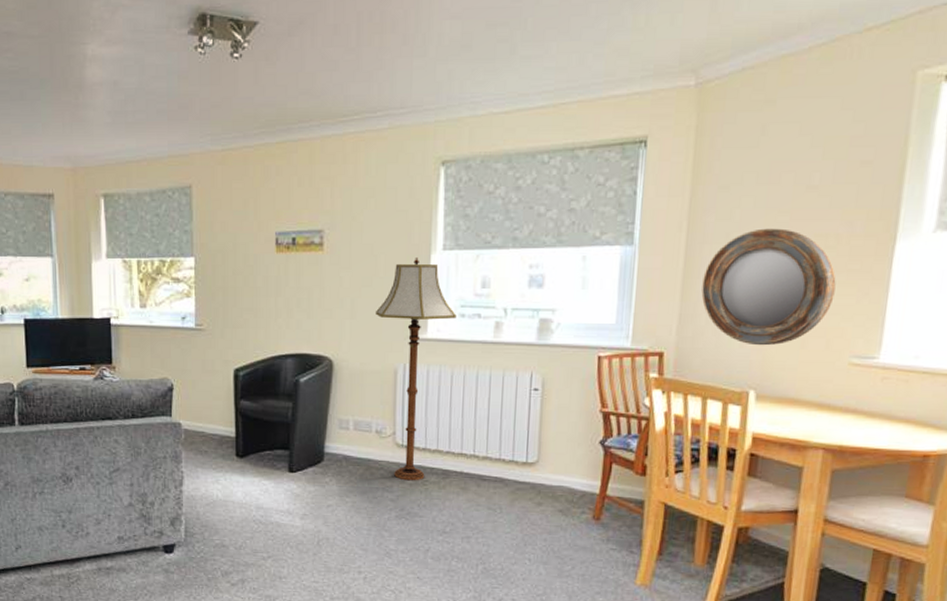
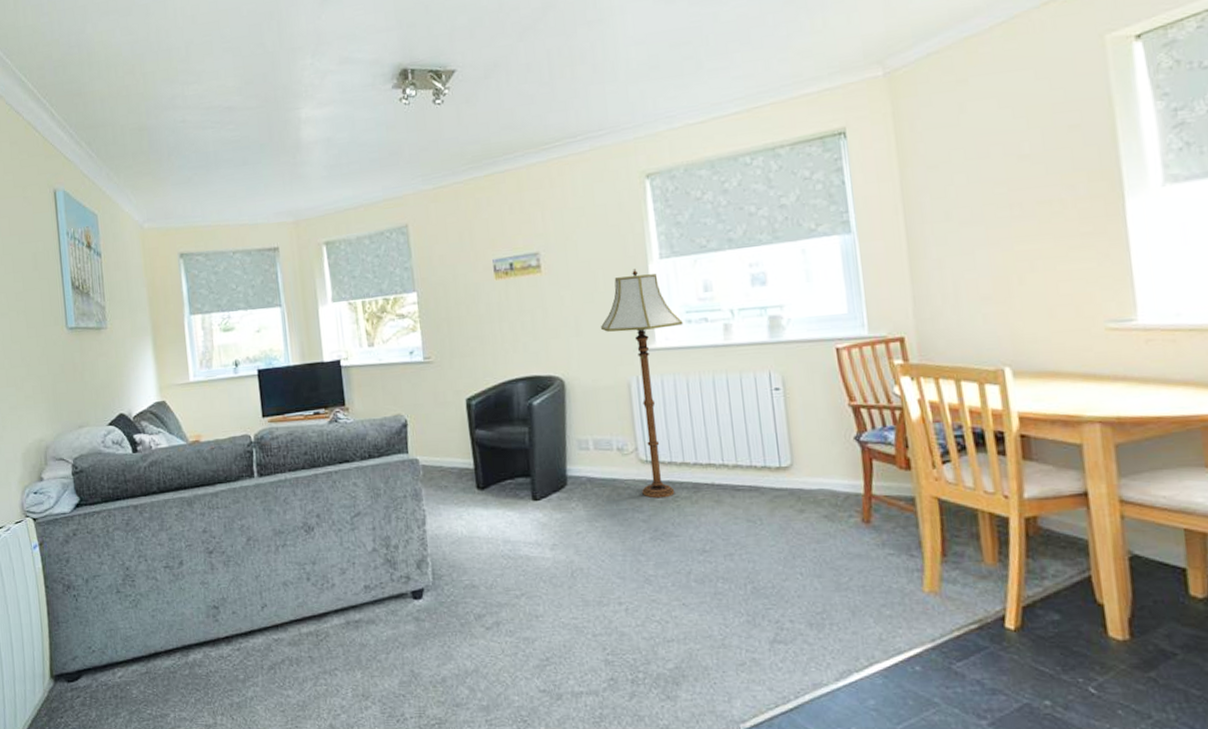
home mirror: present [701,228,836,346] -> none [929,200,1073,321]

